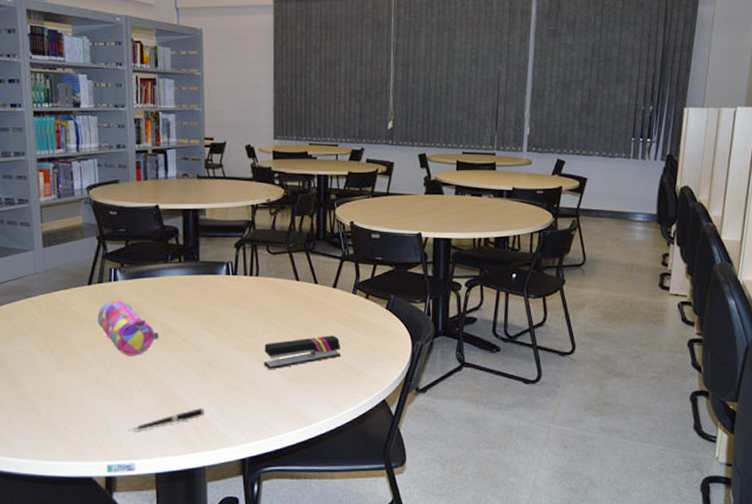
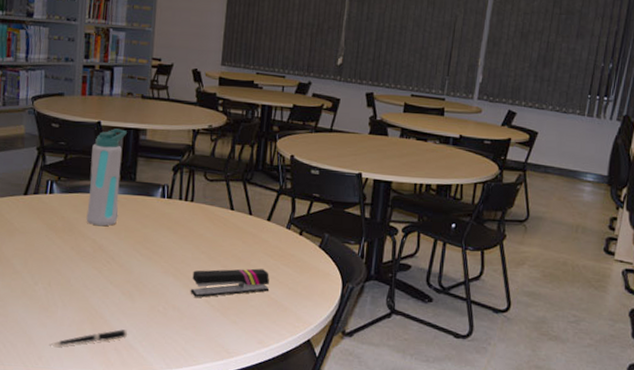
pencil case: present [97,300,159,356] -> none [29,213,89,270]
water bottle: none [153,211,187,309] -> present [86,129,128,227]

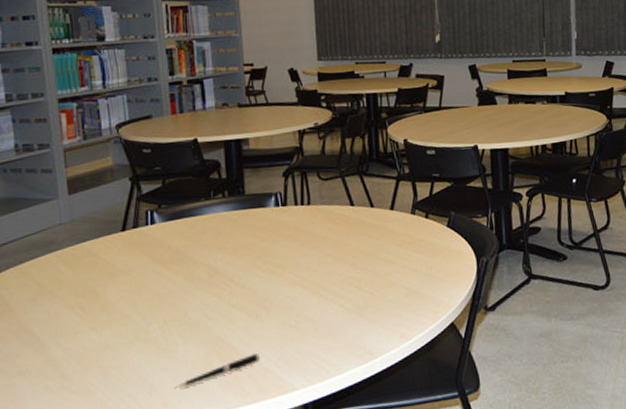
water bottle: present [86,129,128,227] -> none [192,143,232,249]
stapler: present [190,268,269,298] -> none [321,260,403,305]

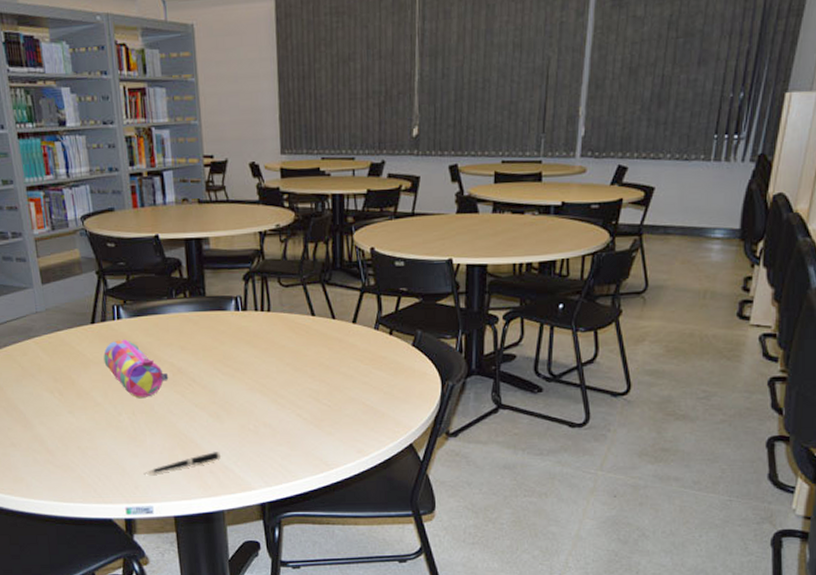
pencil case: none [134,244,205,305] -> present [103,339,169,398]

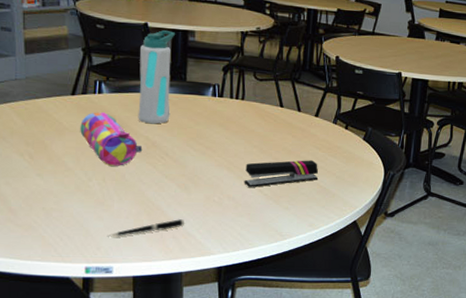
water bottle: none [154,241,193,348] -> present [138,30,176,124]
stapler: none [279,375,362,413] -> present [244,160,318,188]

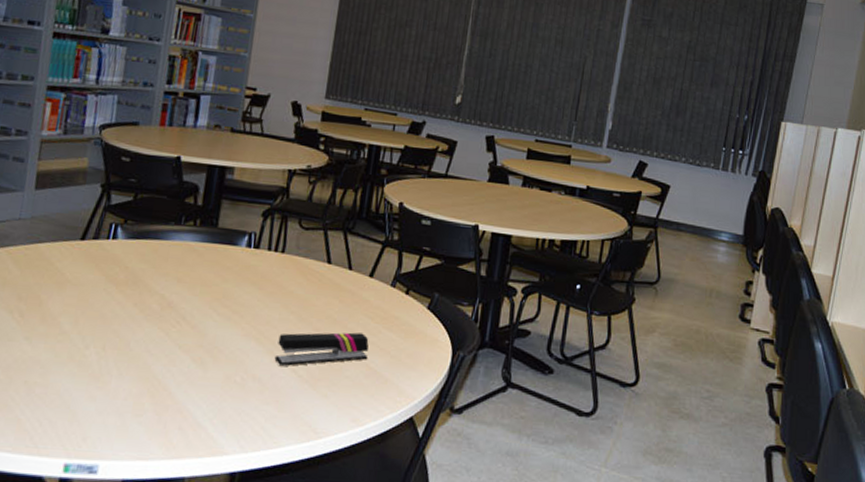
pencil case: present [80,112,143,166] -> none [84,261,156,331]
pen: present [107,218,184,237] -> none [97,403,196,425]
water bottle: present [138,30,176,124] -> none [155,165,212,280]

